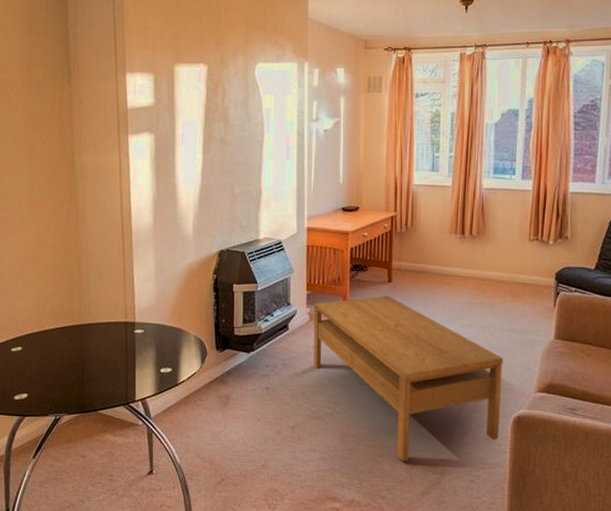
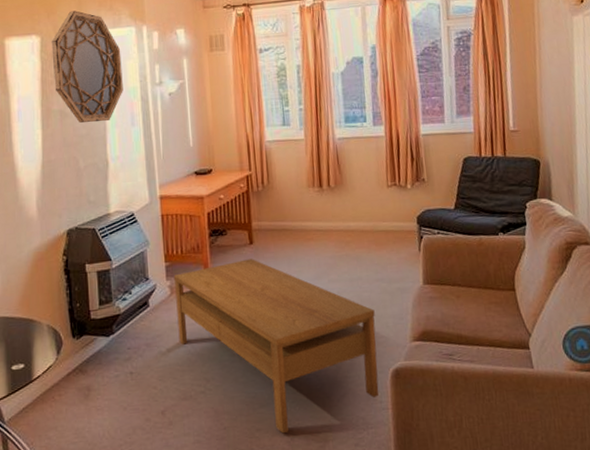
home mirror: none [217,43,282,151] -> present [51,11,123,123]

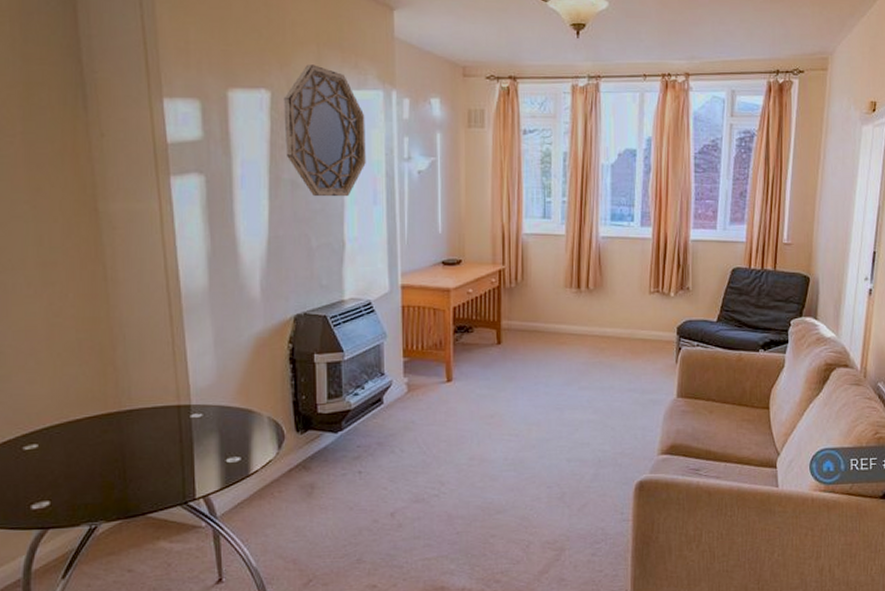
coffee table: present [173,259,379,434] -> none [411,360,624,541]

